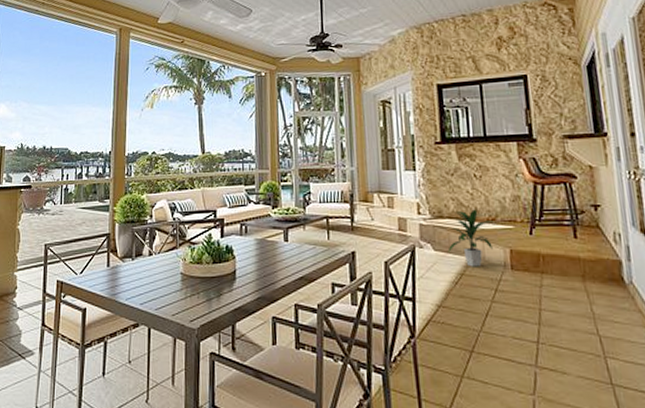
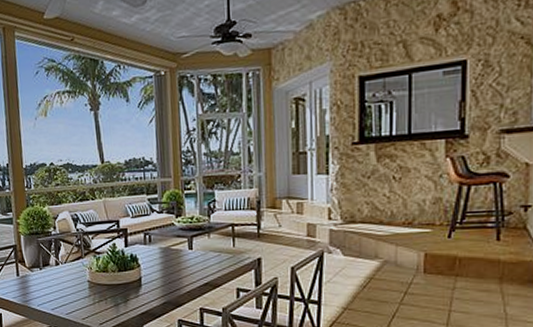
indoor plant: present [448,208,496,267] -> none [358,212,413,271]

